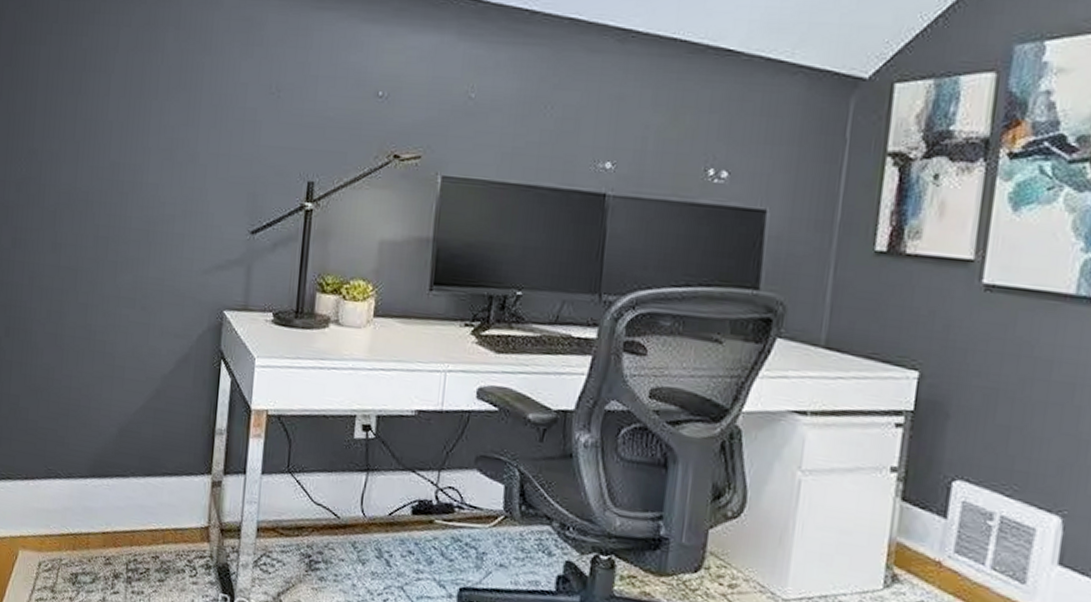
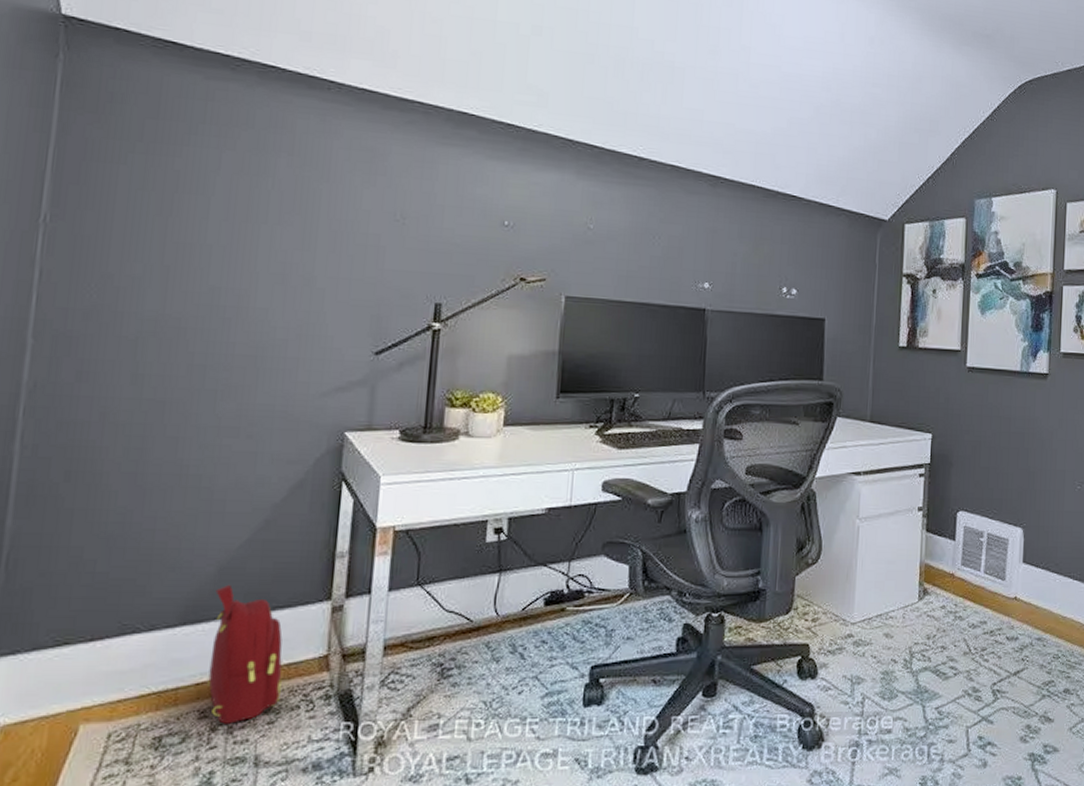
backpack: none [112,445,171,575] -> present [208,584,283,724]

